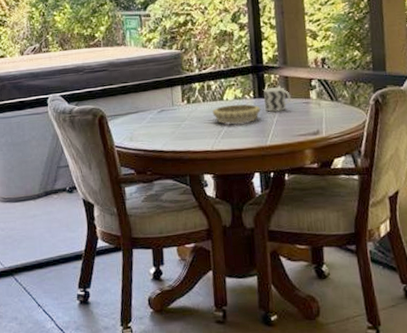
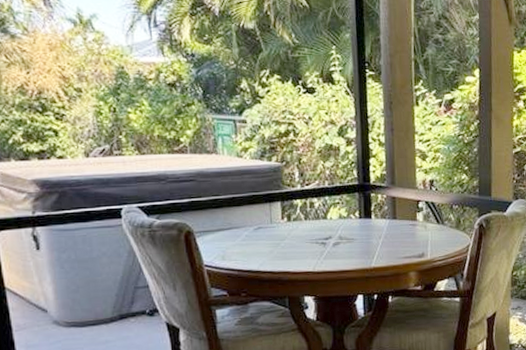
decorative bowl: present [212,104,261,124] -> none [314,224,366,244]
cup: present [263,87,291,112] -> none [369,208,398,233]

